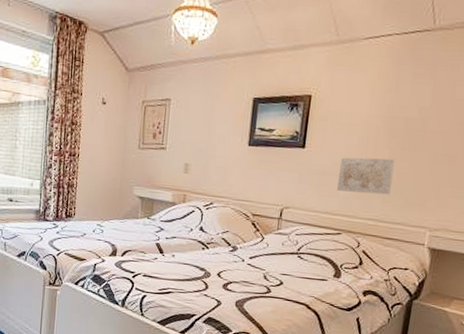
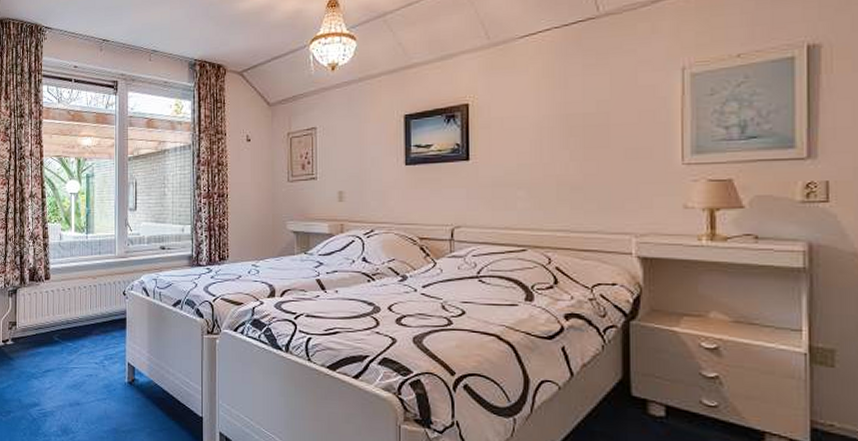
wall art: present [337,157,395,195] -> none [514,160,578,202]

